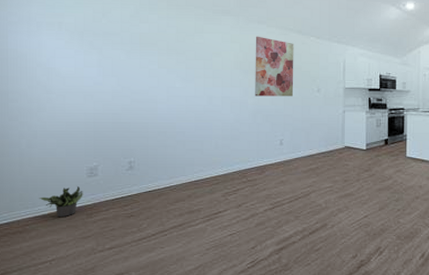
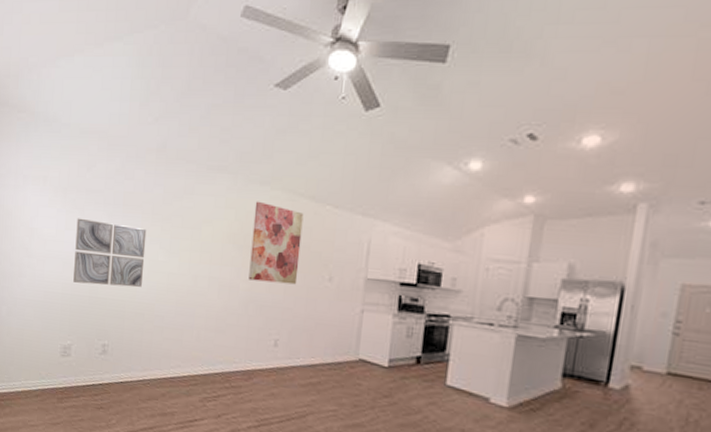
potted plant: present [39,186,83,218] -> none [15,365,56,398]
wall art: none [95,57,163,112] -> present [73,218,147,288]

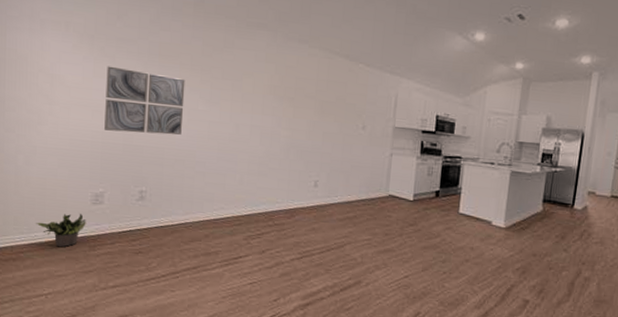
potted plant: none [15,365,56,398] -> present [36,214,86,247]
wall art: present [248,201,304,285] -> none [289,57,339,132]

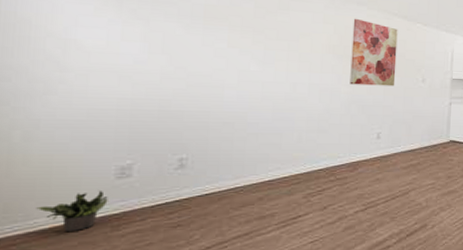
wall art: present [104,66,185,135] -> none [134,29,235,98]
wall art: none [289,57,339,132] -> present [350,18,398,86]

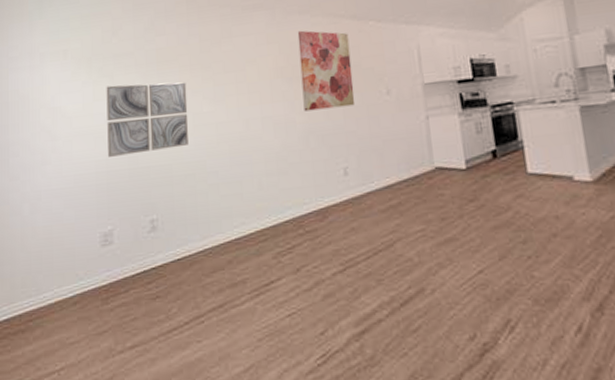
potted plant: present [36,191,108,233] -> none [44,261,97,307]
wall art: none [134,29,235,98] -> present [106,82,188,157]

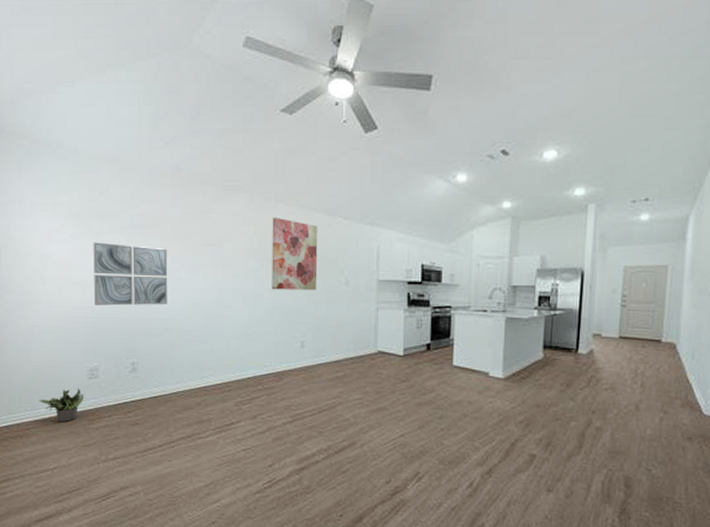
potted plant: none [44,261,97,307] -> present [38,389,84,423]

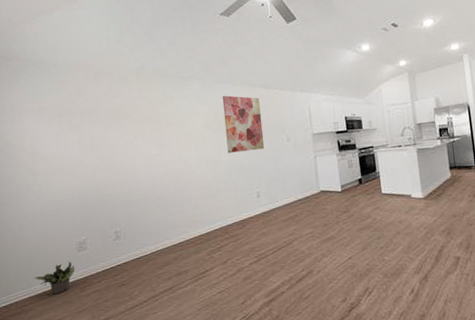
wall art: present [93,242,168,306] -> none [75,132,142,187]

